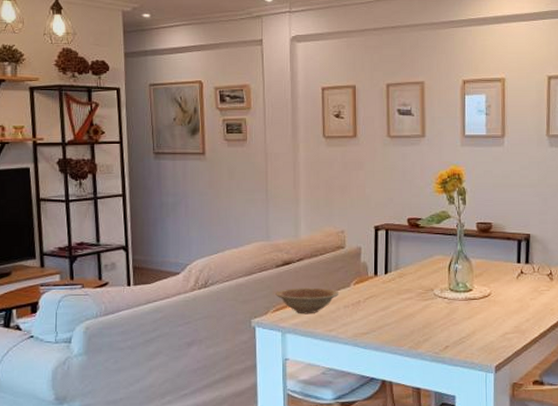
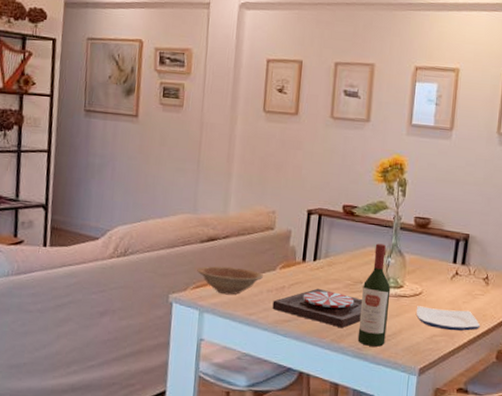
plate: none [350,299,436,336] -> present [272,288,363,329]
wine bottle: none [433,251,461,349] -> present [357,243,391,347]
plate: none [487,306,549,327] -> present [416,306,481,331]

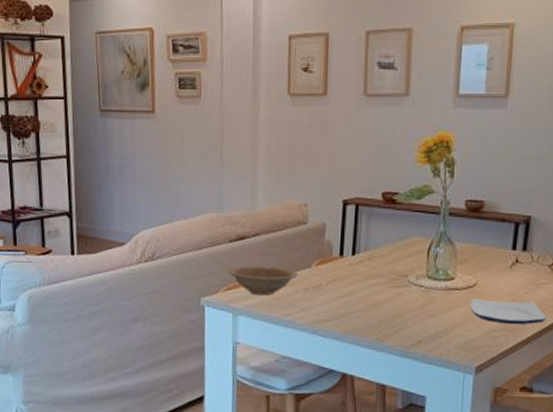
plate: present [272,288,363,329] -> none [309,284,409,327]
wine bottle: present [357,243,391,347] -> none [405,232,440,345]

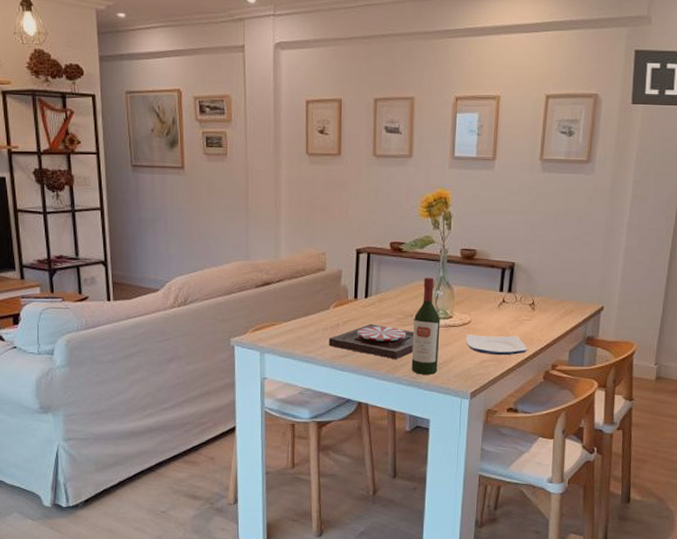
bowl: present [227,266,298,296] -> none [255,308,318,335]
plate: none [309,284,409,327] -> present [329,324,415,360]
wine bottle: none [405,232,440,345] -> present [411,277,441,375]

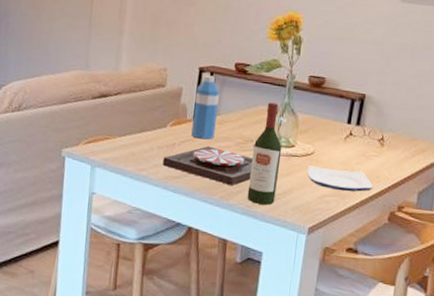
water bottle: none [354,256,377,318] -> present [191,75,220,140]

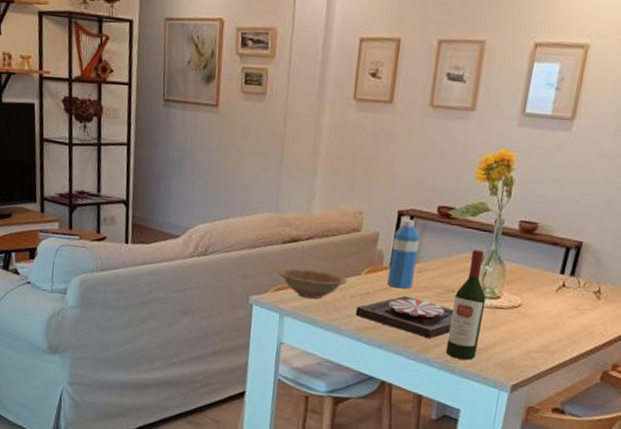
bowl: none [89,122,154,151] -> present [278,268,347,299]
plate: present [307,165,374,192] -> none [513,319,586,349]

